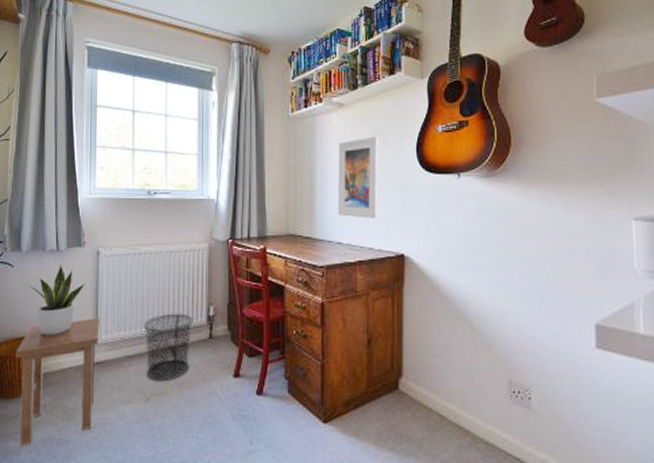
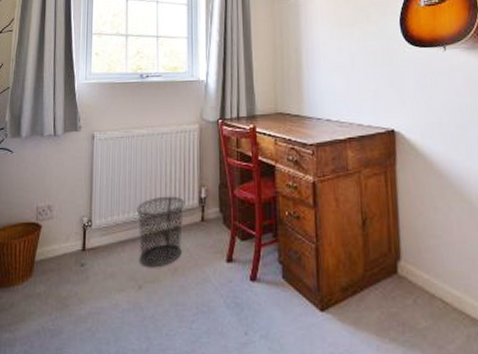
stool: present [16,318,100,447] -> none [13,202,94,339]
potted plant: present [28,263,85,335] -> none [26,148,80,221]
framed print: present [337,136,380,218] -> none [323,13,366,94]

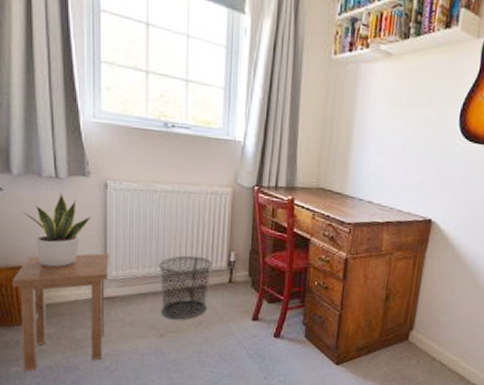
stool: none [13,202,94,339] -> present [13,253,109,373]
potted plant: none [26,148,80,221] -> present [22,192,91,268]

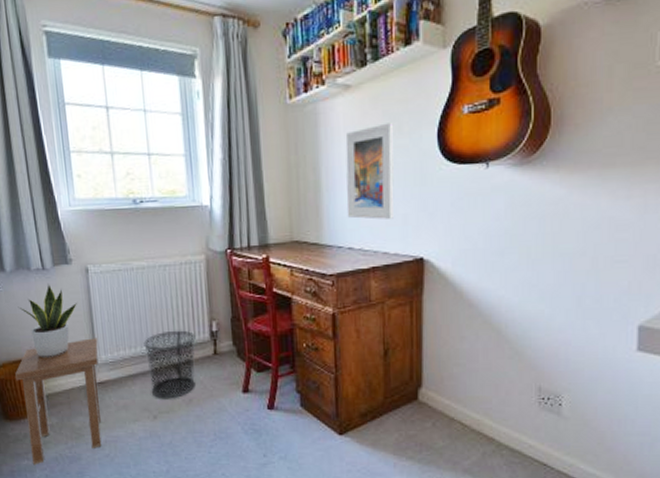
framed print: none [371,94,425,181] -> present [345,123,394,220]

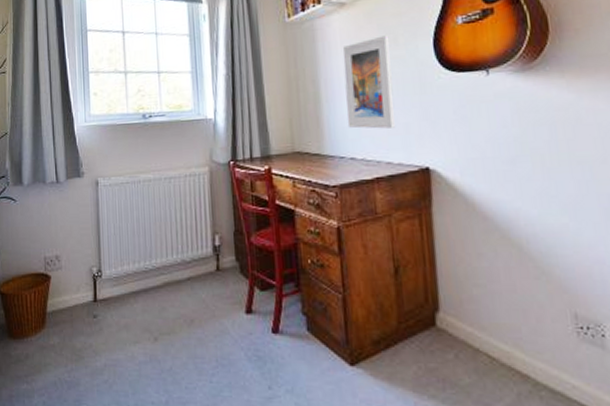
stool: present [15,338,102,465] -> none [23,252,103,390]
potted plant: present [17,283,77,357] -> none [31,196,86,272]
waste bin: present [143,330,196,399] -> none [147,244,199,319]

